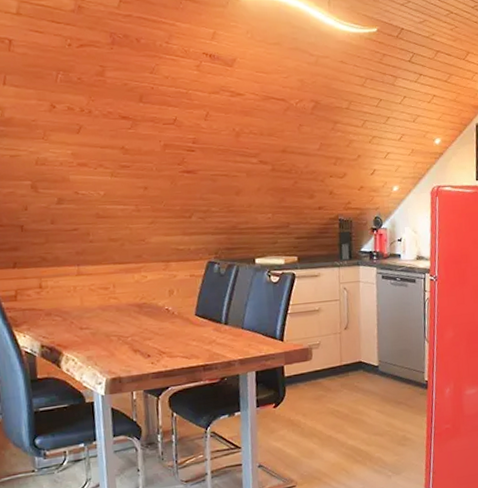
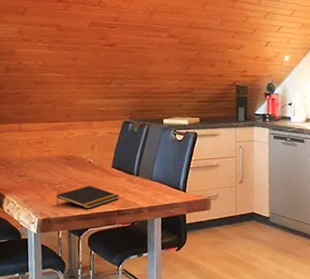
notepad: none [128,337,206,365] -> present [56,185,120,209]

